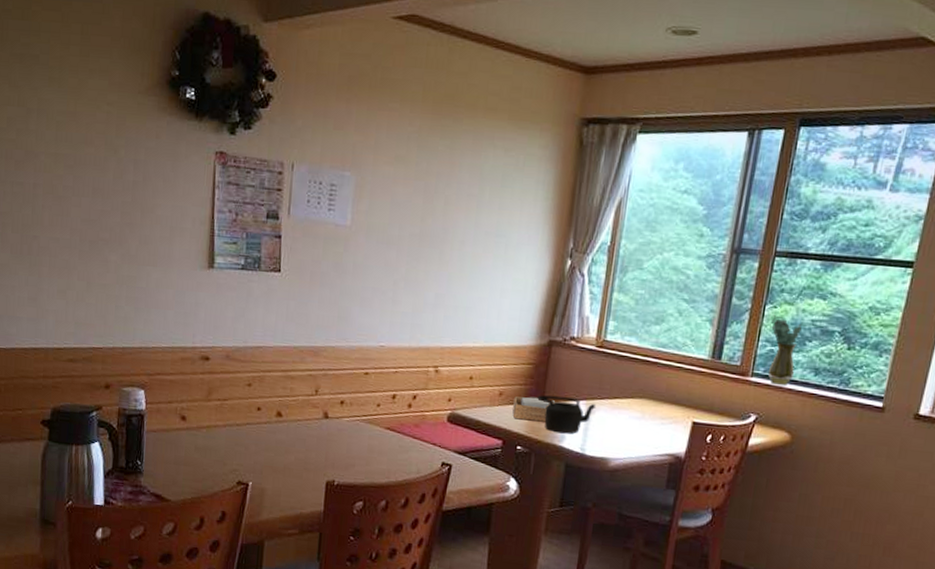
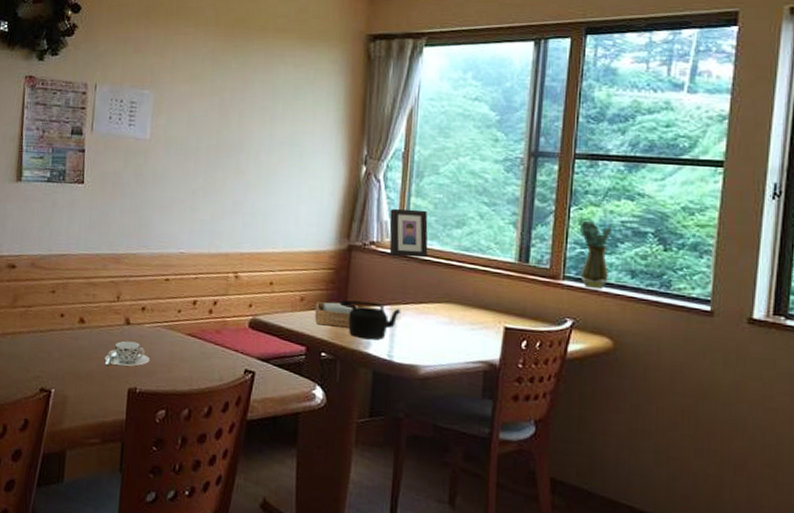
teacup: none [302,434,349,460] -> present [104,341,150,366]
picture frame: none [588,303,629,354] -> present [389,208,428,258]

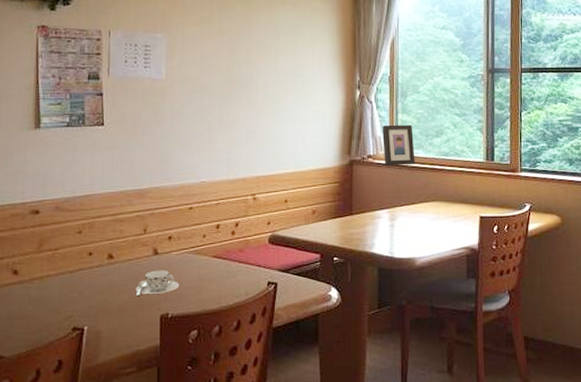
napkin holder: present [315,302,358,329] -> none [326,211,361,234]
teapot: present [339,300,402,340] -> none [346,207,398,241]
vase: present [579,215,612,290] -> none [528,118,553,177]

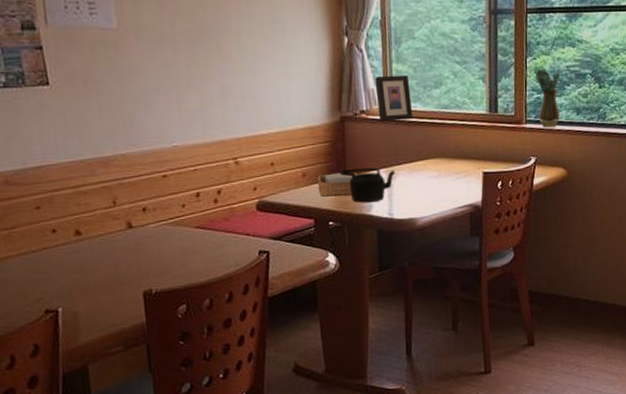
teacup: present [135,270,180,295] -> none [111,244,161,273]
napkin holder: none [326,211,361,234] -> present [318,172,357,197]
teapot: none [346,207,398,241] -> present [340,167,396,203]
vase: none [528,118,553,177] -> present [534,65,560,129]

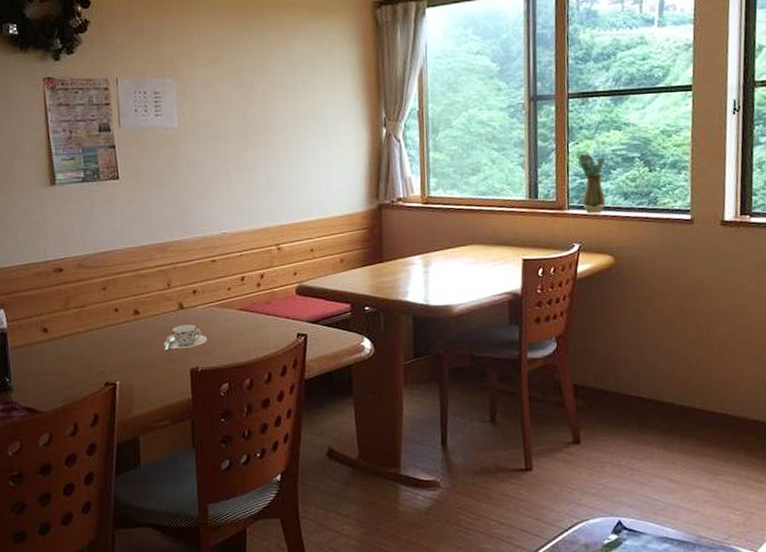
teacup: none [111,244,161,273] -> present [164,324,208,350]
napkin holder: present [318,172,357,197] -> none [355,259,393,282]
teapot: present [340,167,396,203] -> none [376,254,432,289]
picture frame: present [375,74,413,121] -> none [412,162,450,208]

